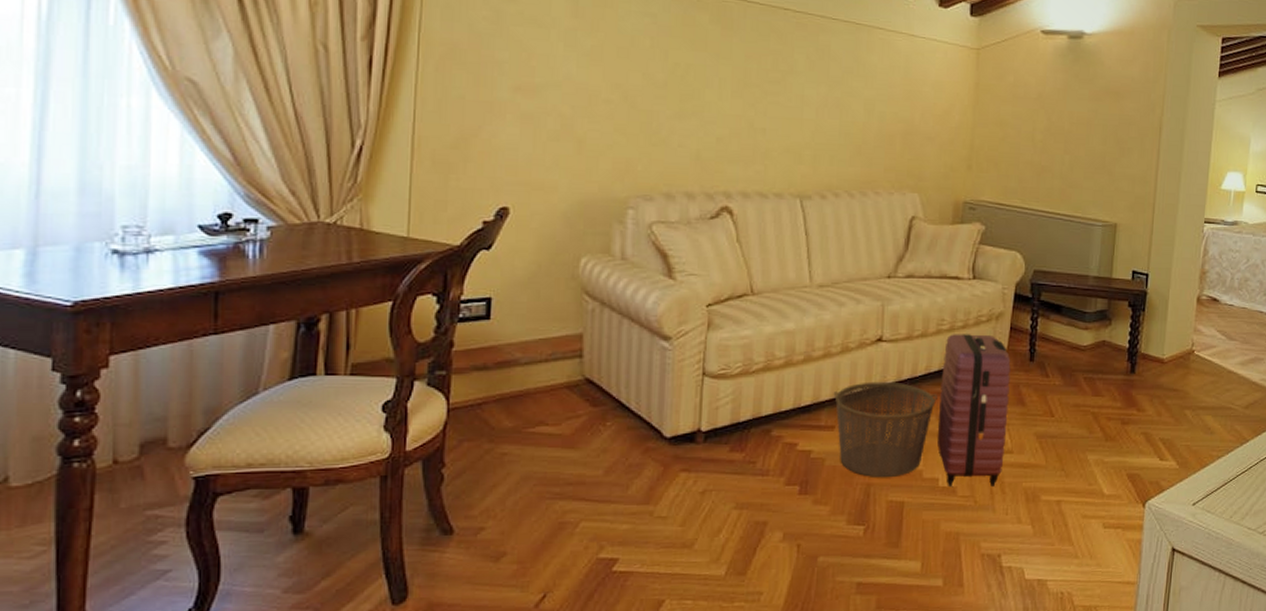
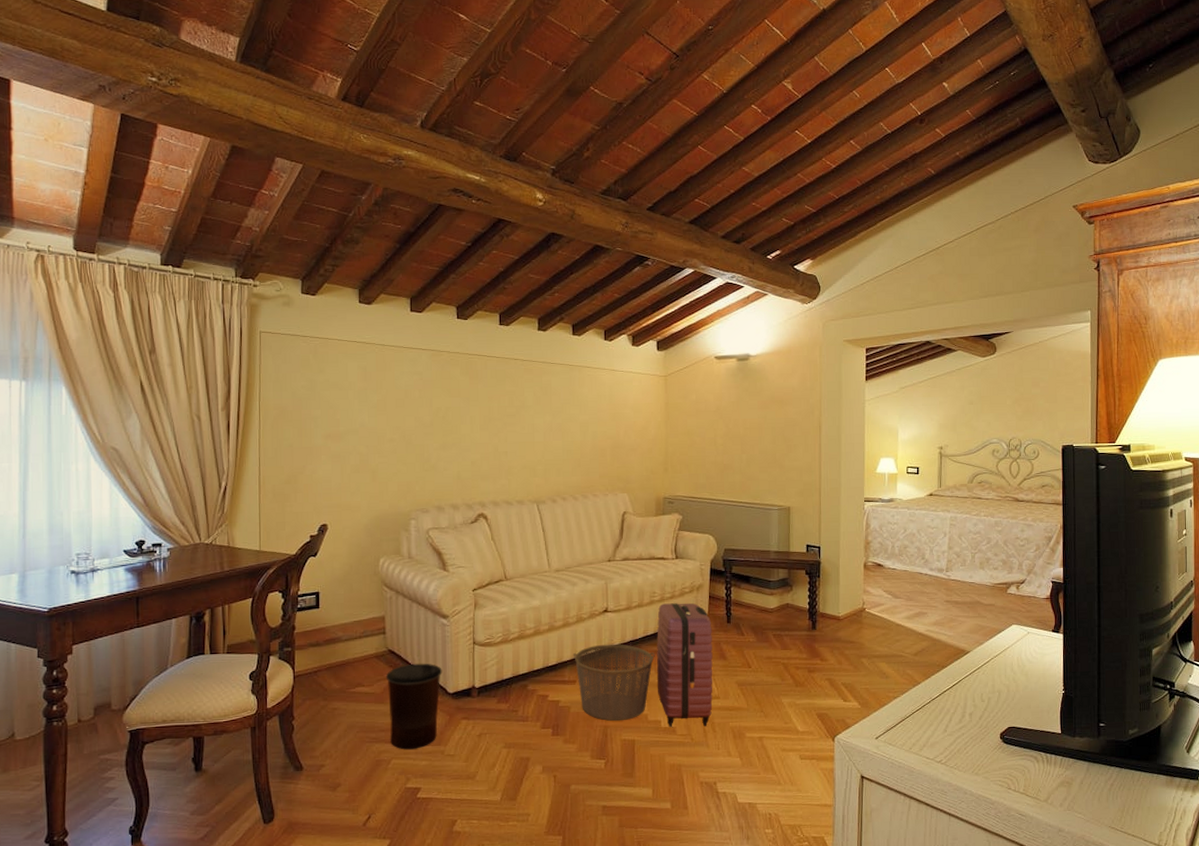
waste bin: none [579,397,658,509] -> present [385,663,442,750]

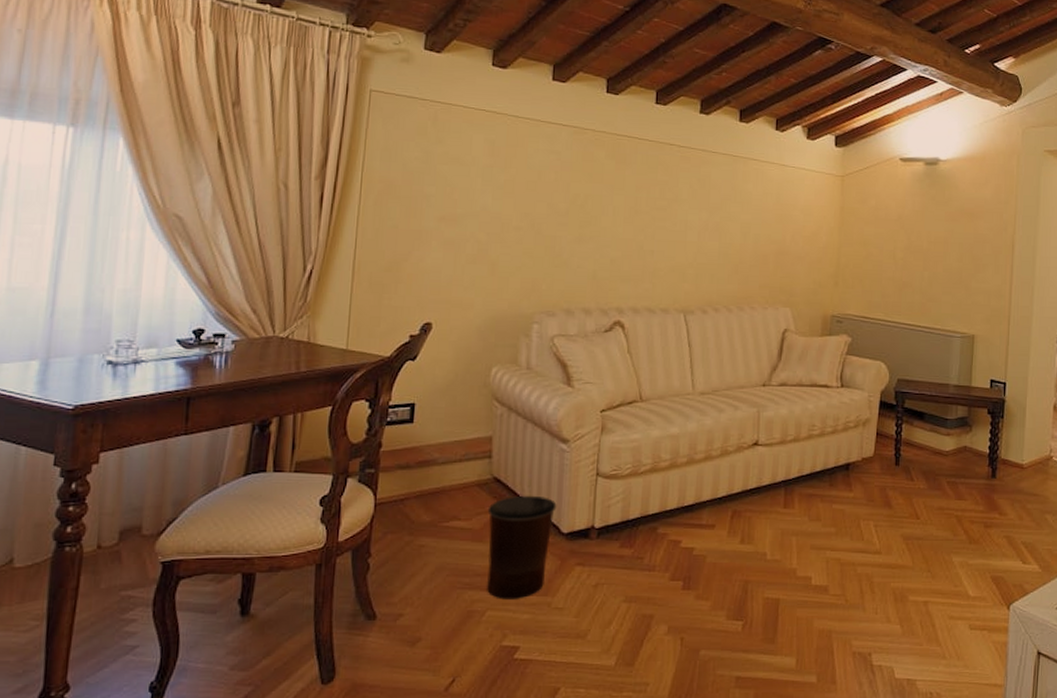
basket: present [573,644,655,721] -> none [713,483,810,574]
suitcase: present [656,603,713,727] -> none [809,439,878,586]

